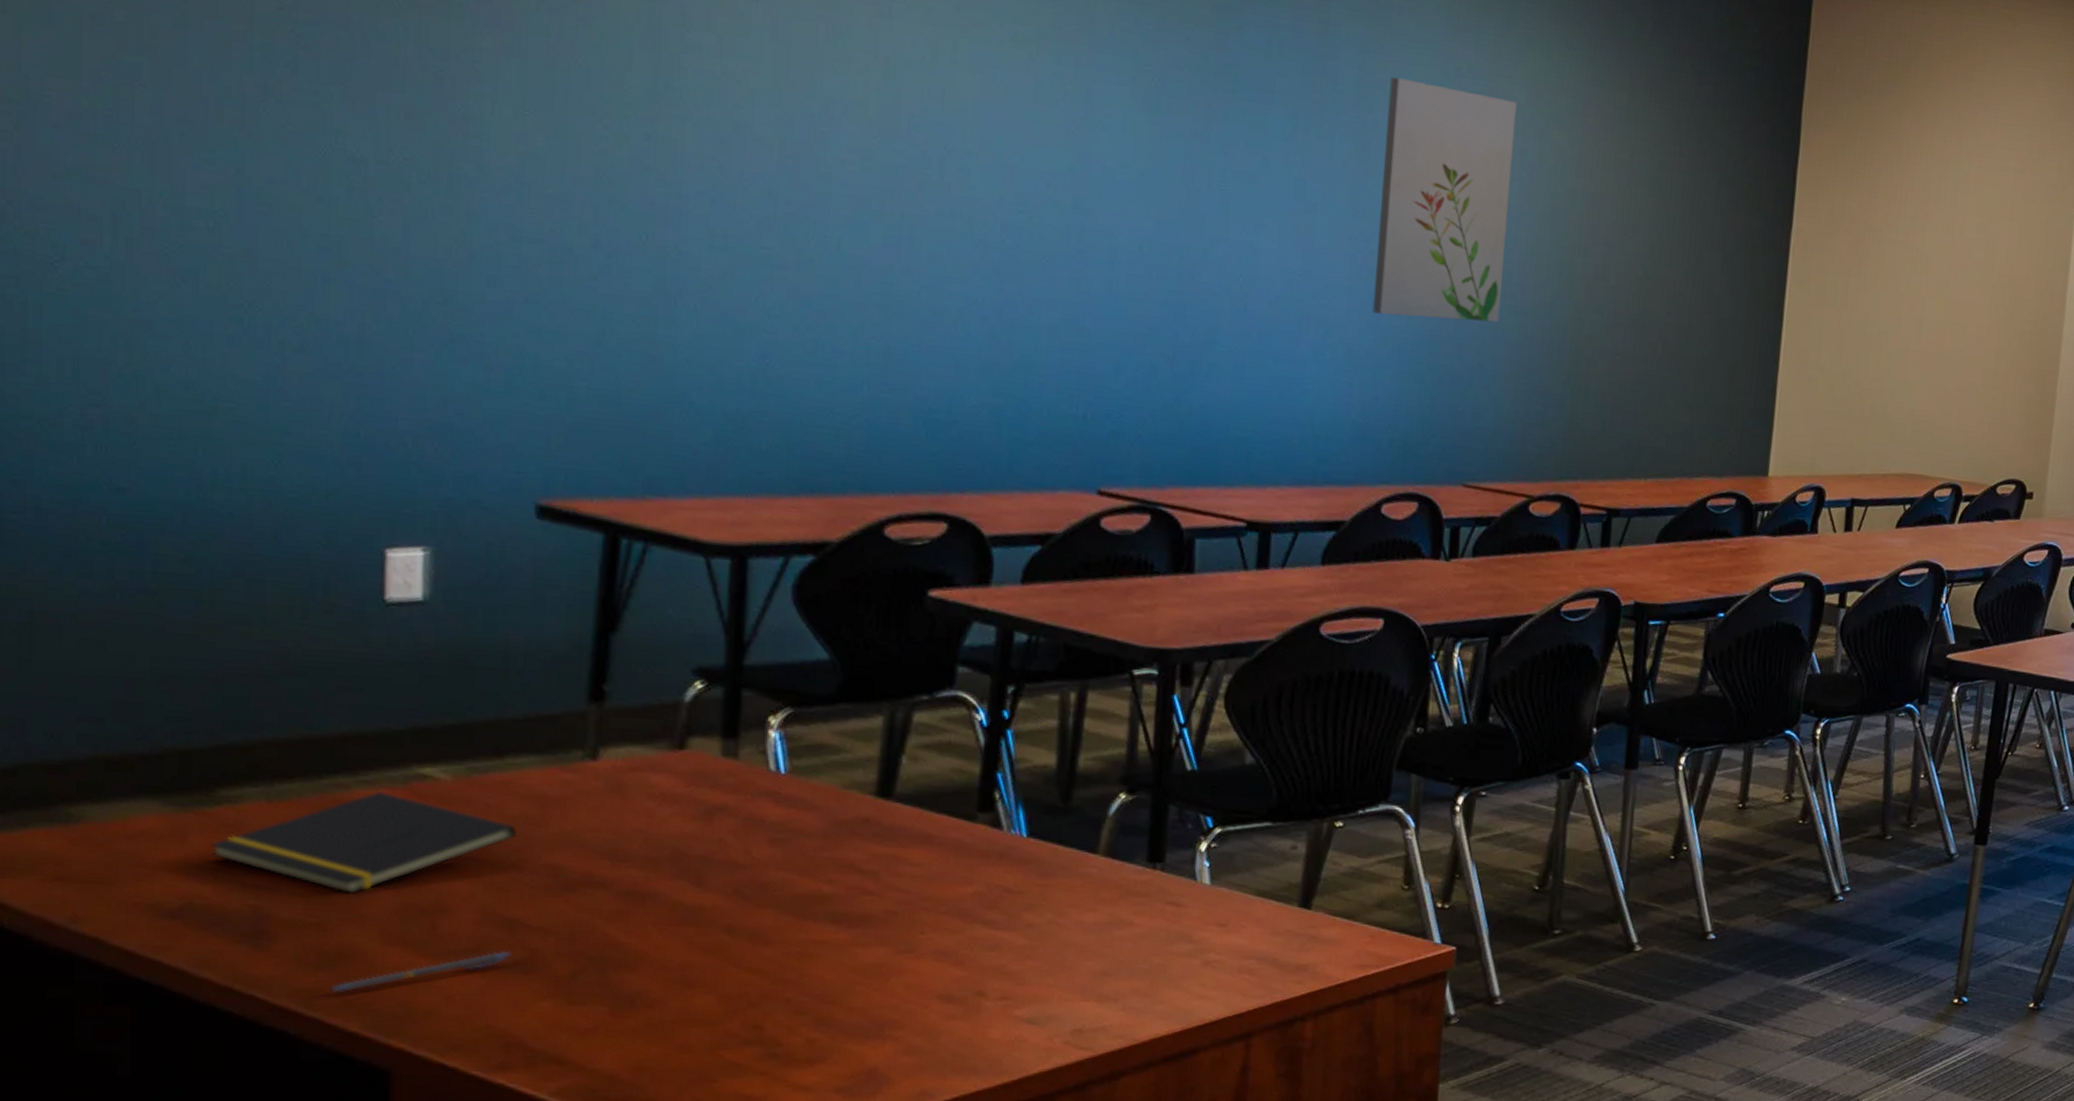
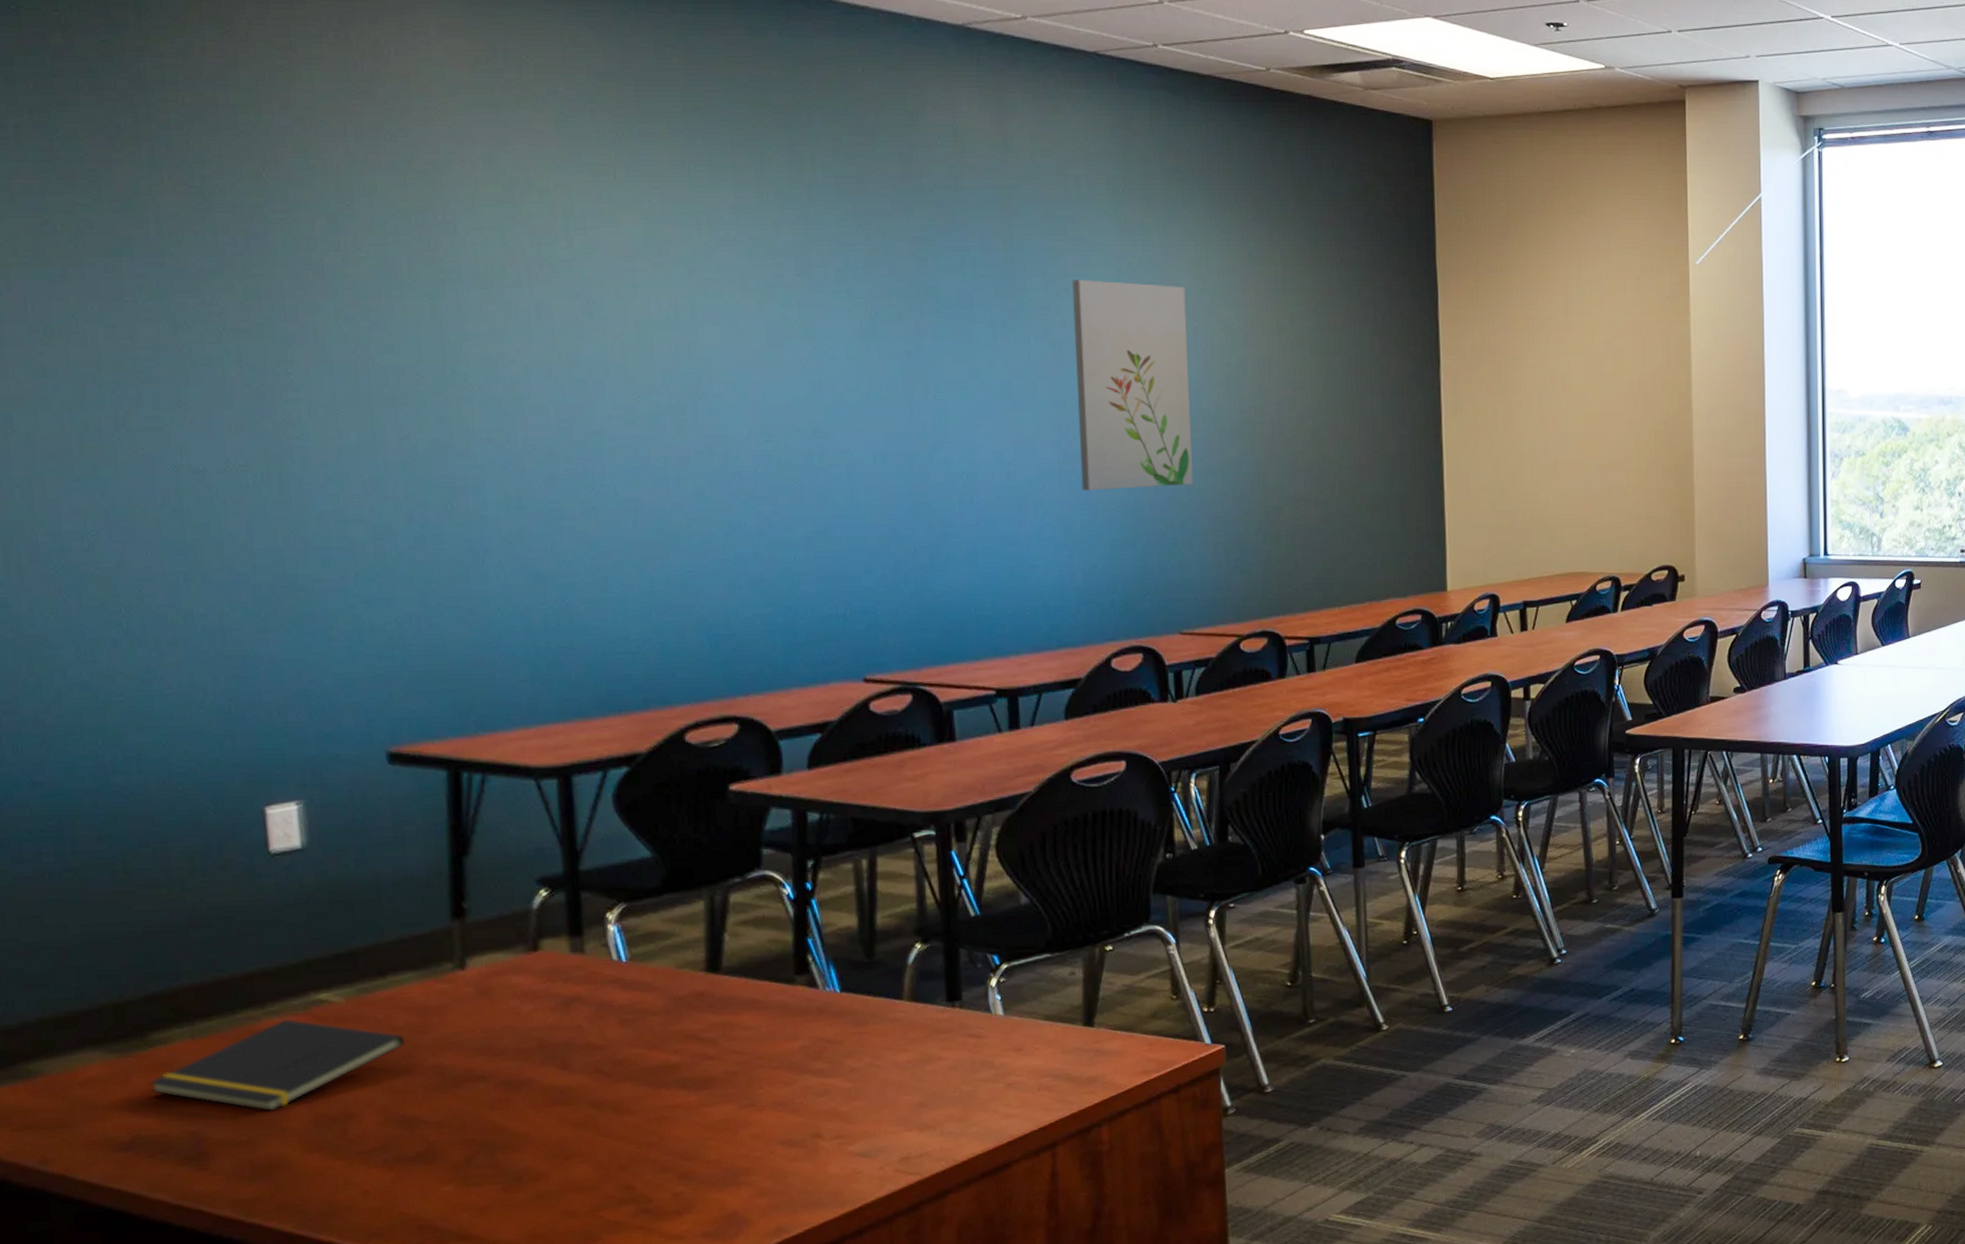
pen: present [331,951,511,993] -> none [265,1145,413,1199]

